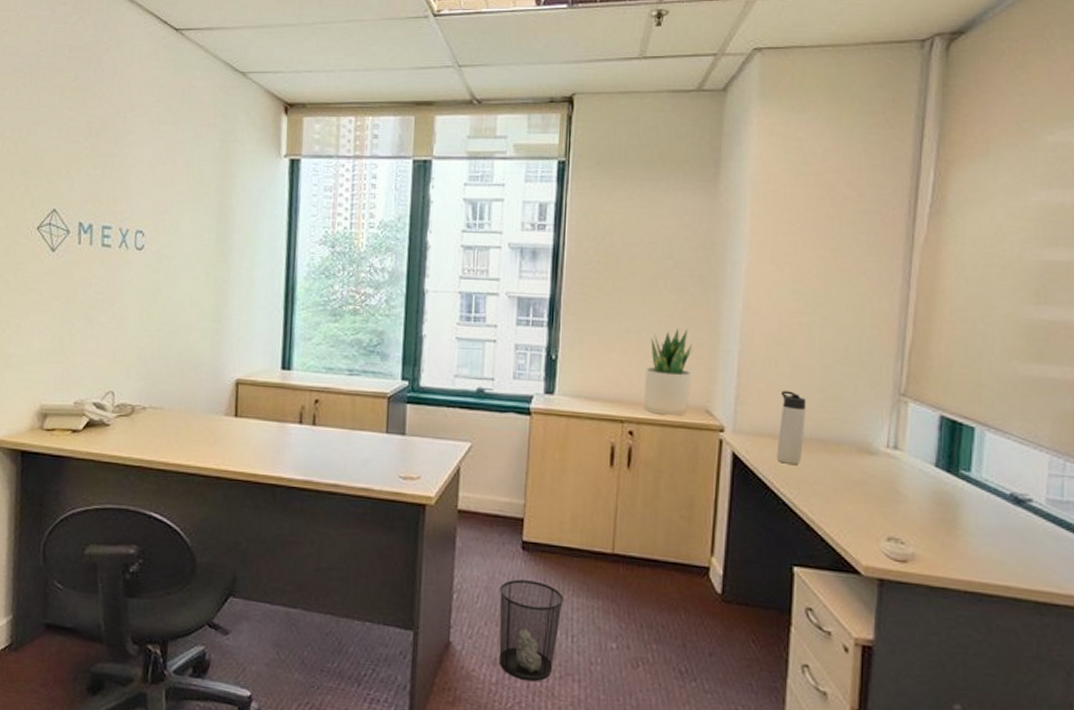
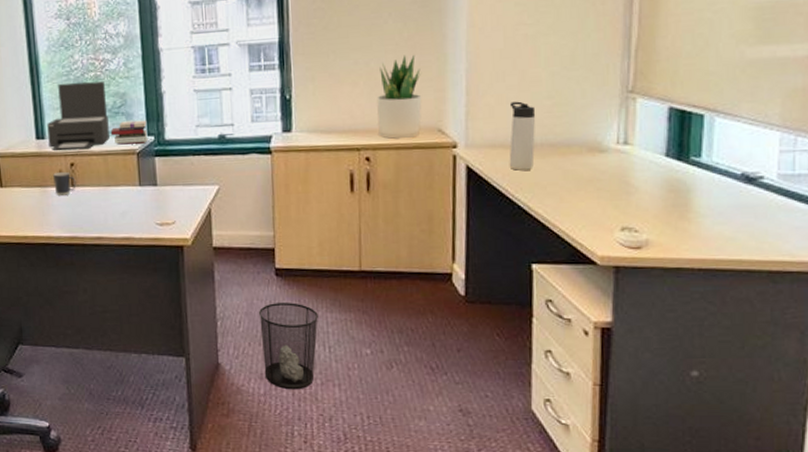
printer: none [294,313,363,386] -> present [47,81,110,150]
mug: none [294,407,318,434] -> present [53,171,76,196]
books: none [362,361,403,388] -> present [110,120,148,145]

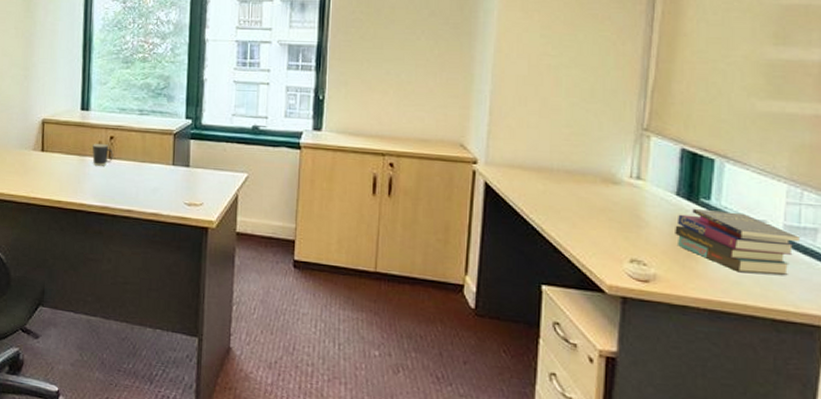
printer: present [47,81,110,150] -> none [92,60,151,124]
books: present [110,120,148,145] -> none [151,102,187,125]
waste bin: present [258,303,318,390] -> none [273,294,331,384]
planter: present [376,55,422,139] -> none [403,71,448,150]
thermos bottle: present [509,101,536,172] -> none [526,126,554,194]
books: none [666,167,794,228] -> present [675,208,799,275]

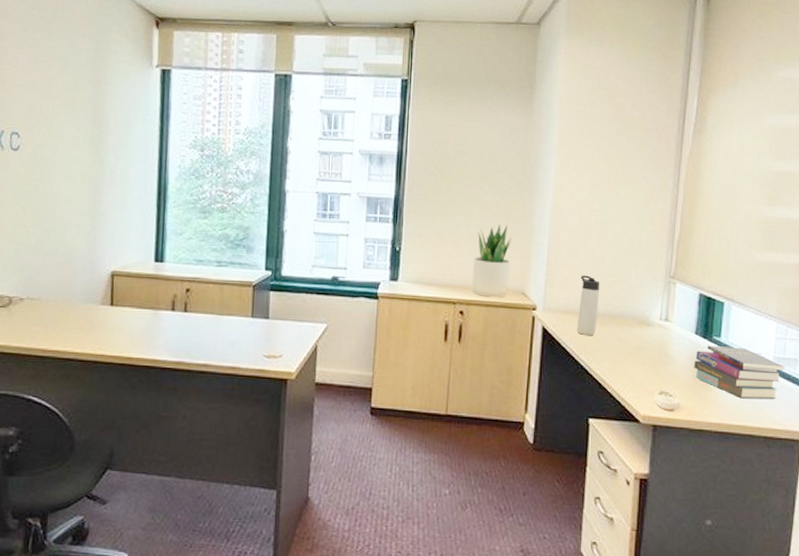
mug: present [92,143,114,166] -> none [166,296,190,320]
planter: none [403,71,448,150] -> present [472,224,512,298]
thermos bottle: none [526,126,554,194] -> present [576,275,600,336]

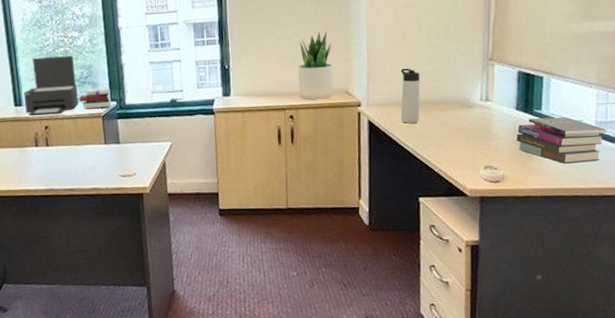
printer: none [166,210,230,276] -> present [24,55,78,116]
books: none [230,254,266,277] -> present [79,88,111,110]

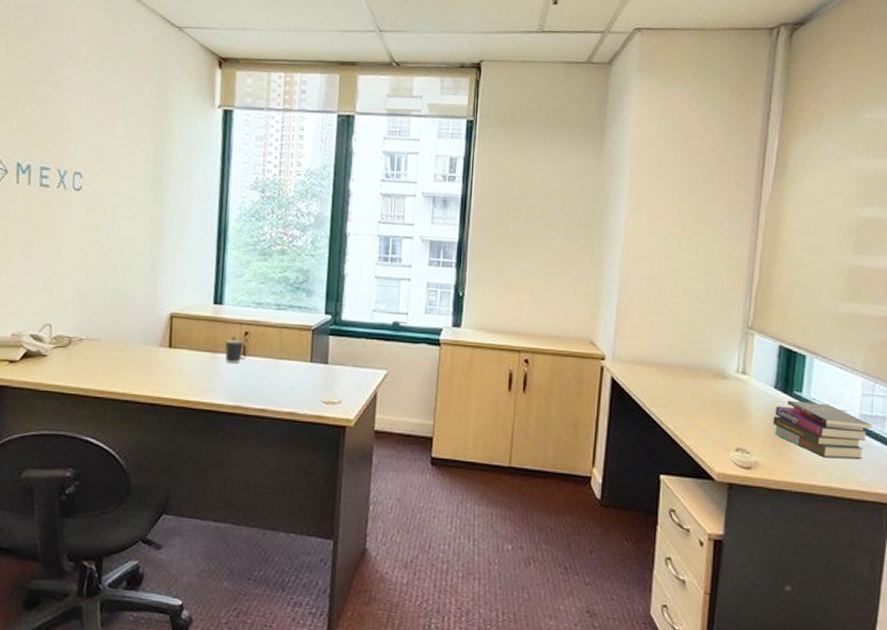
printer: present [24,55,78,116] -> none [225,252,290,319]
mug: none [30,133,51,154] -> present [225,339,248,363]
books: present [79,88,111,110] -> none [289,297,326,321]
planter: present [298,31,333,100] -> none [538,270,580,347]
thermos bottle: present [400,68,421,124] -> none [647,324,673,389]

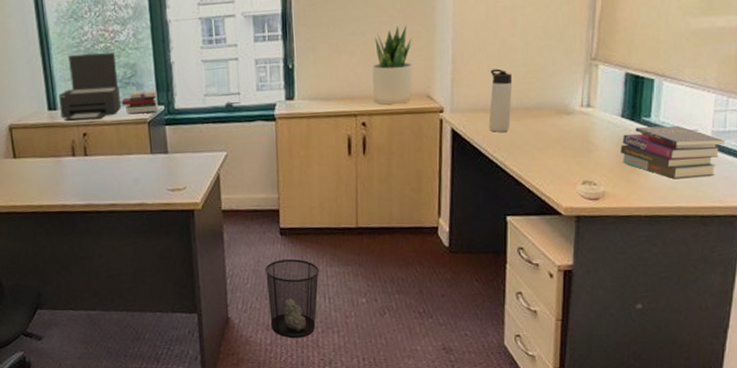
printer: none [225,252,290,319] -> present [59,52,121,121]
mug: present [225,339,248,363] -> none [66,141,90,165]
books: none [289,297,326,321] -> present [121,90,158,115]
waste bin: none [409,491,467,581] -> present [264,259,319,339]
planter: none [538,270,580,347] -> present [372,26,413,105]
thermos bottle: none [647,324,673,389] -> present [488,68,513,133]

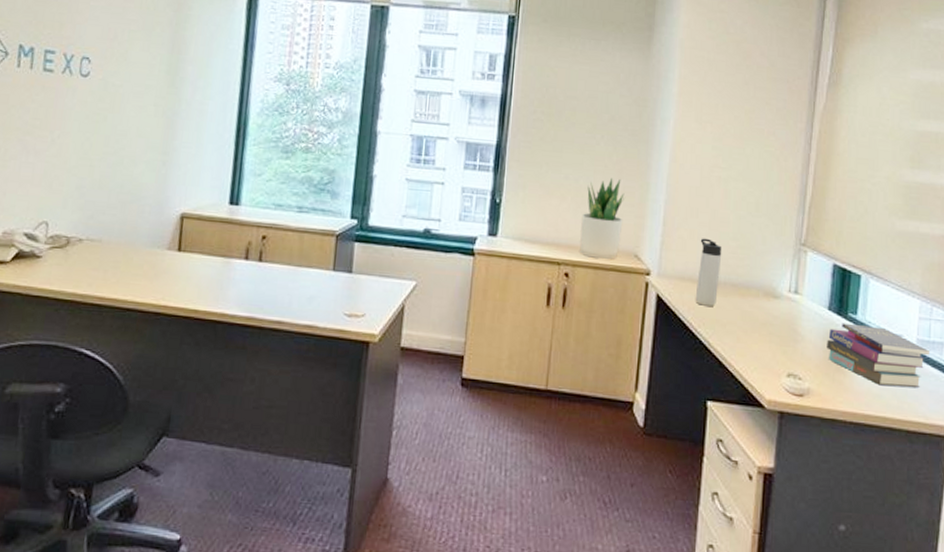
printer: present [59,52,121,121] -> none [242,149,315,222]
books: present [121,90,158,115] -> none [311,199,353,226]
waste bin: present [264,259,319,339] -> none [434,415,499,516]

